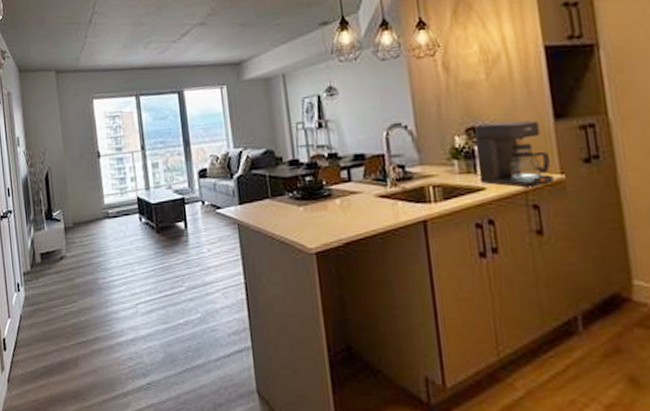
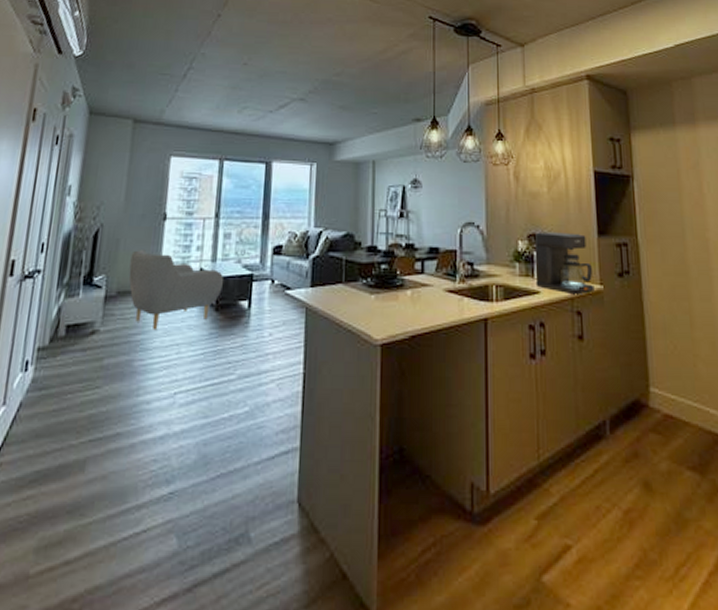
armchair: none [78,186,160,253] -> present [128,250,224,331]

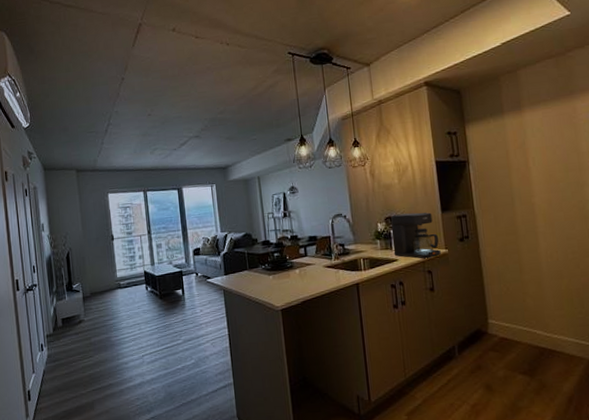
armchair: present [128,250,224,331] -> none [94,263,163,316]

